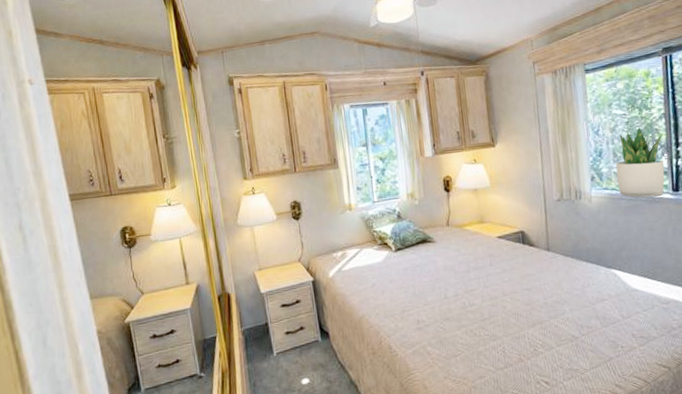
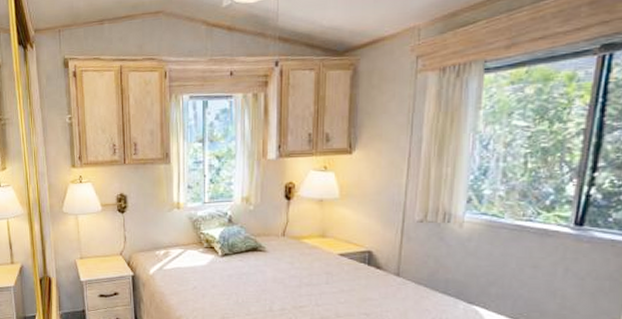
planter: present [615,127,665,198] -> none [501,144,580,229]

